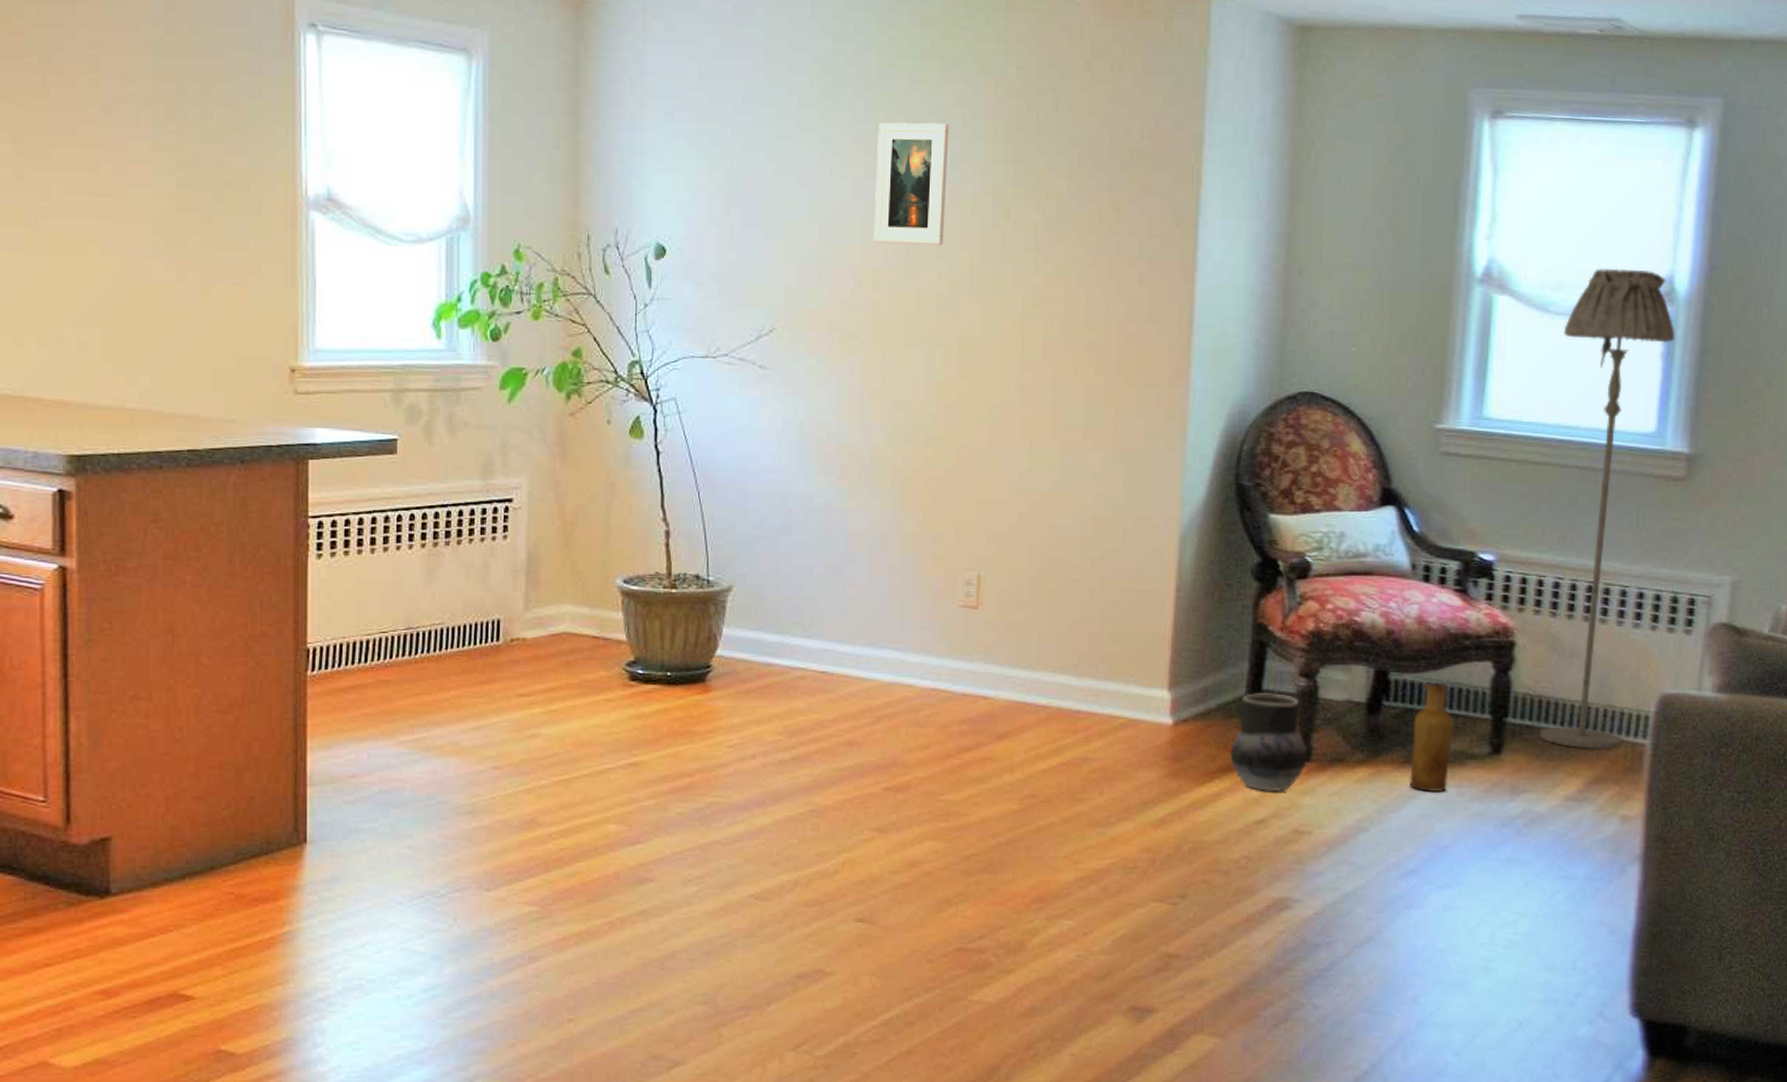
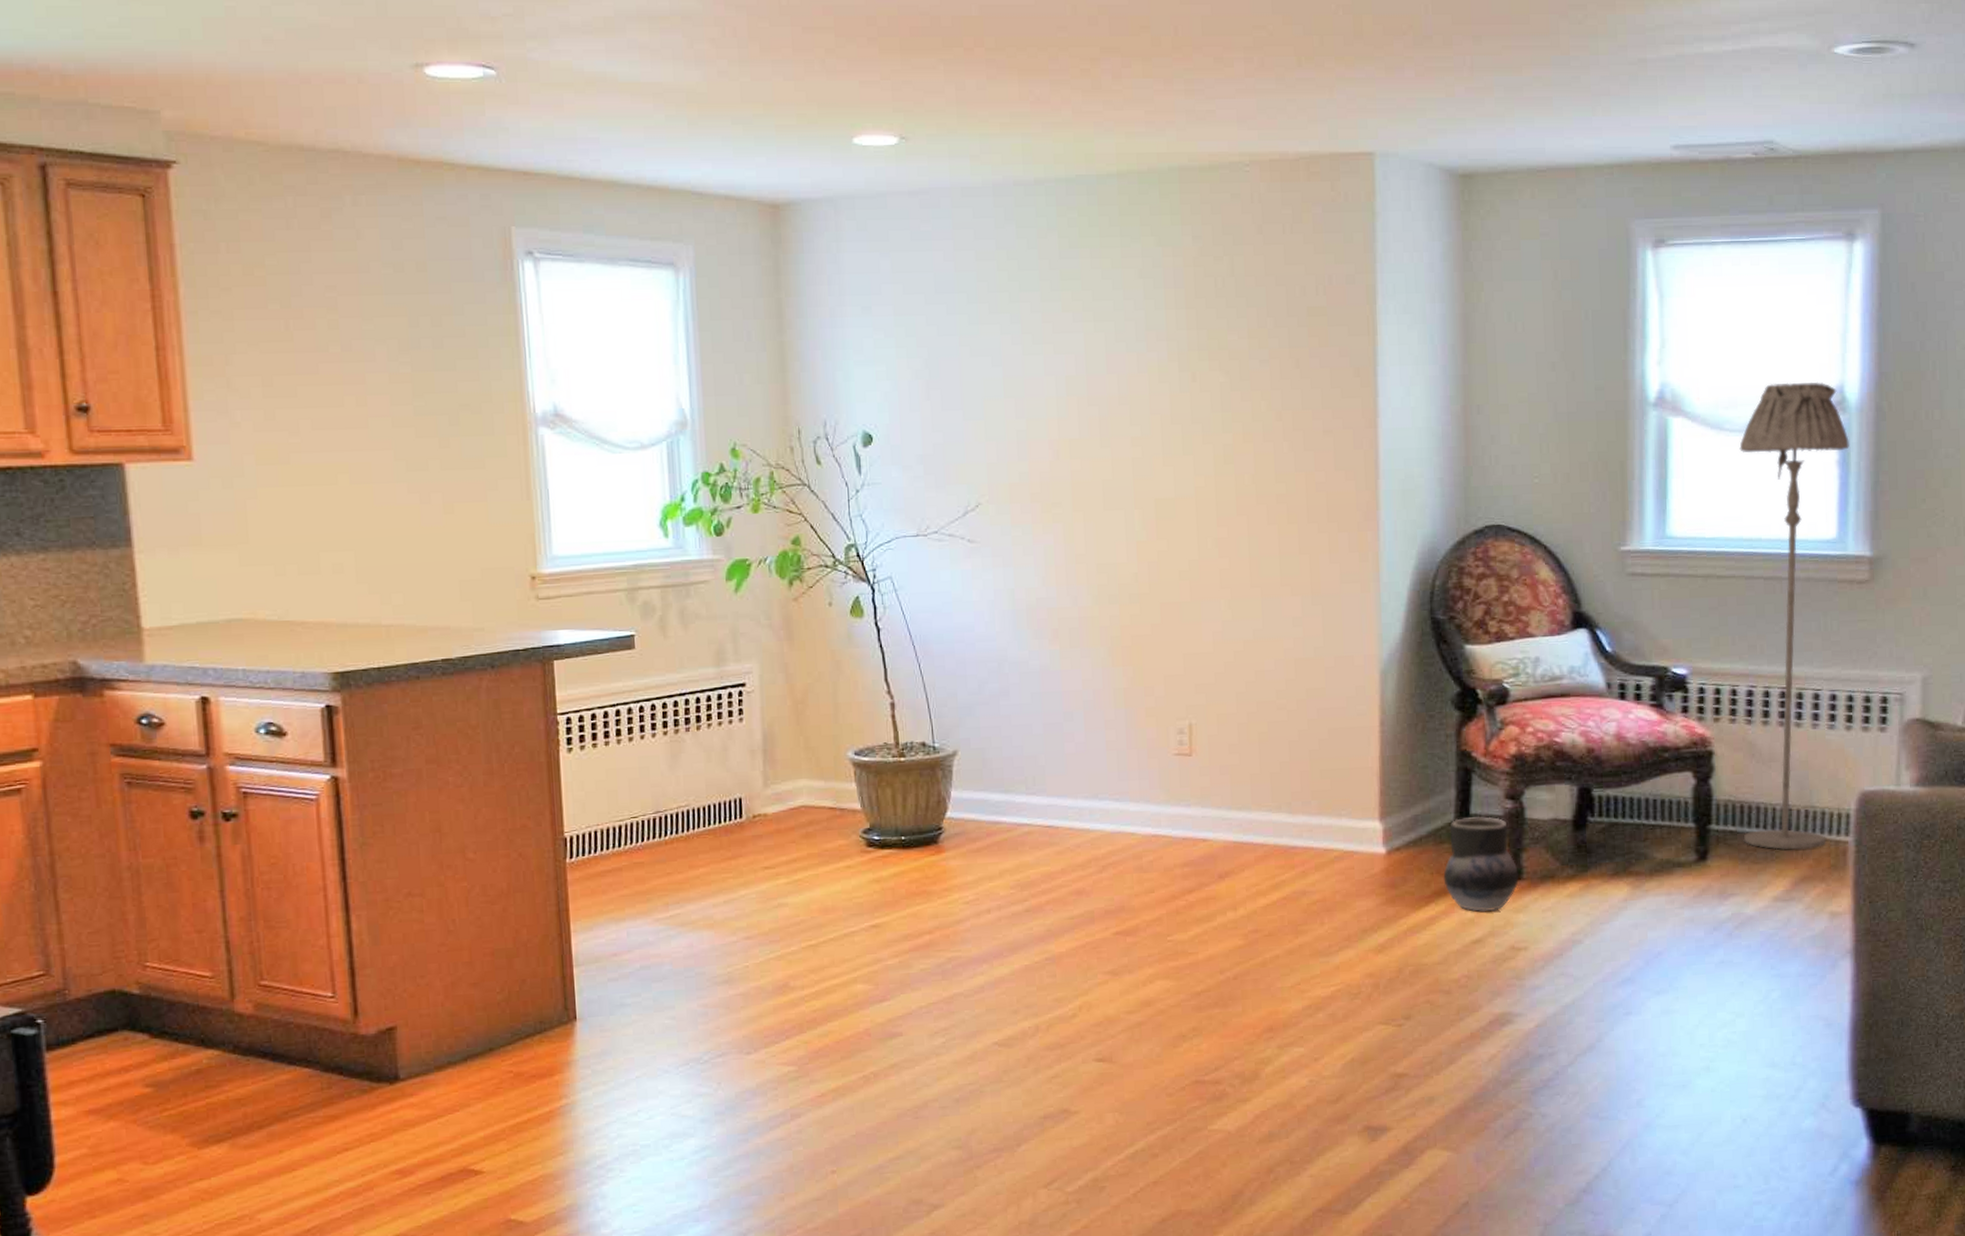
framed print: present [873,122,950,245] -> none [1064,296,1134,415]
vase: present [1410,682,1454,792] -> none [1619,795,1659,902]

